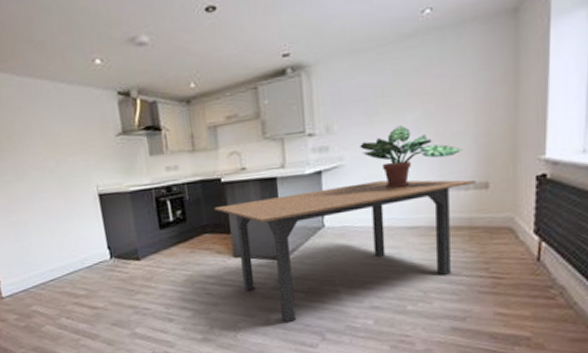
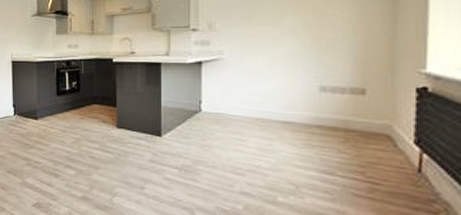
dining table: present [214,179,475,323] -> none [104,76,351,195]
potted plant: present [360,125,462,188] -> none [239,29,339,84]

